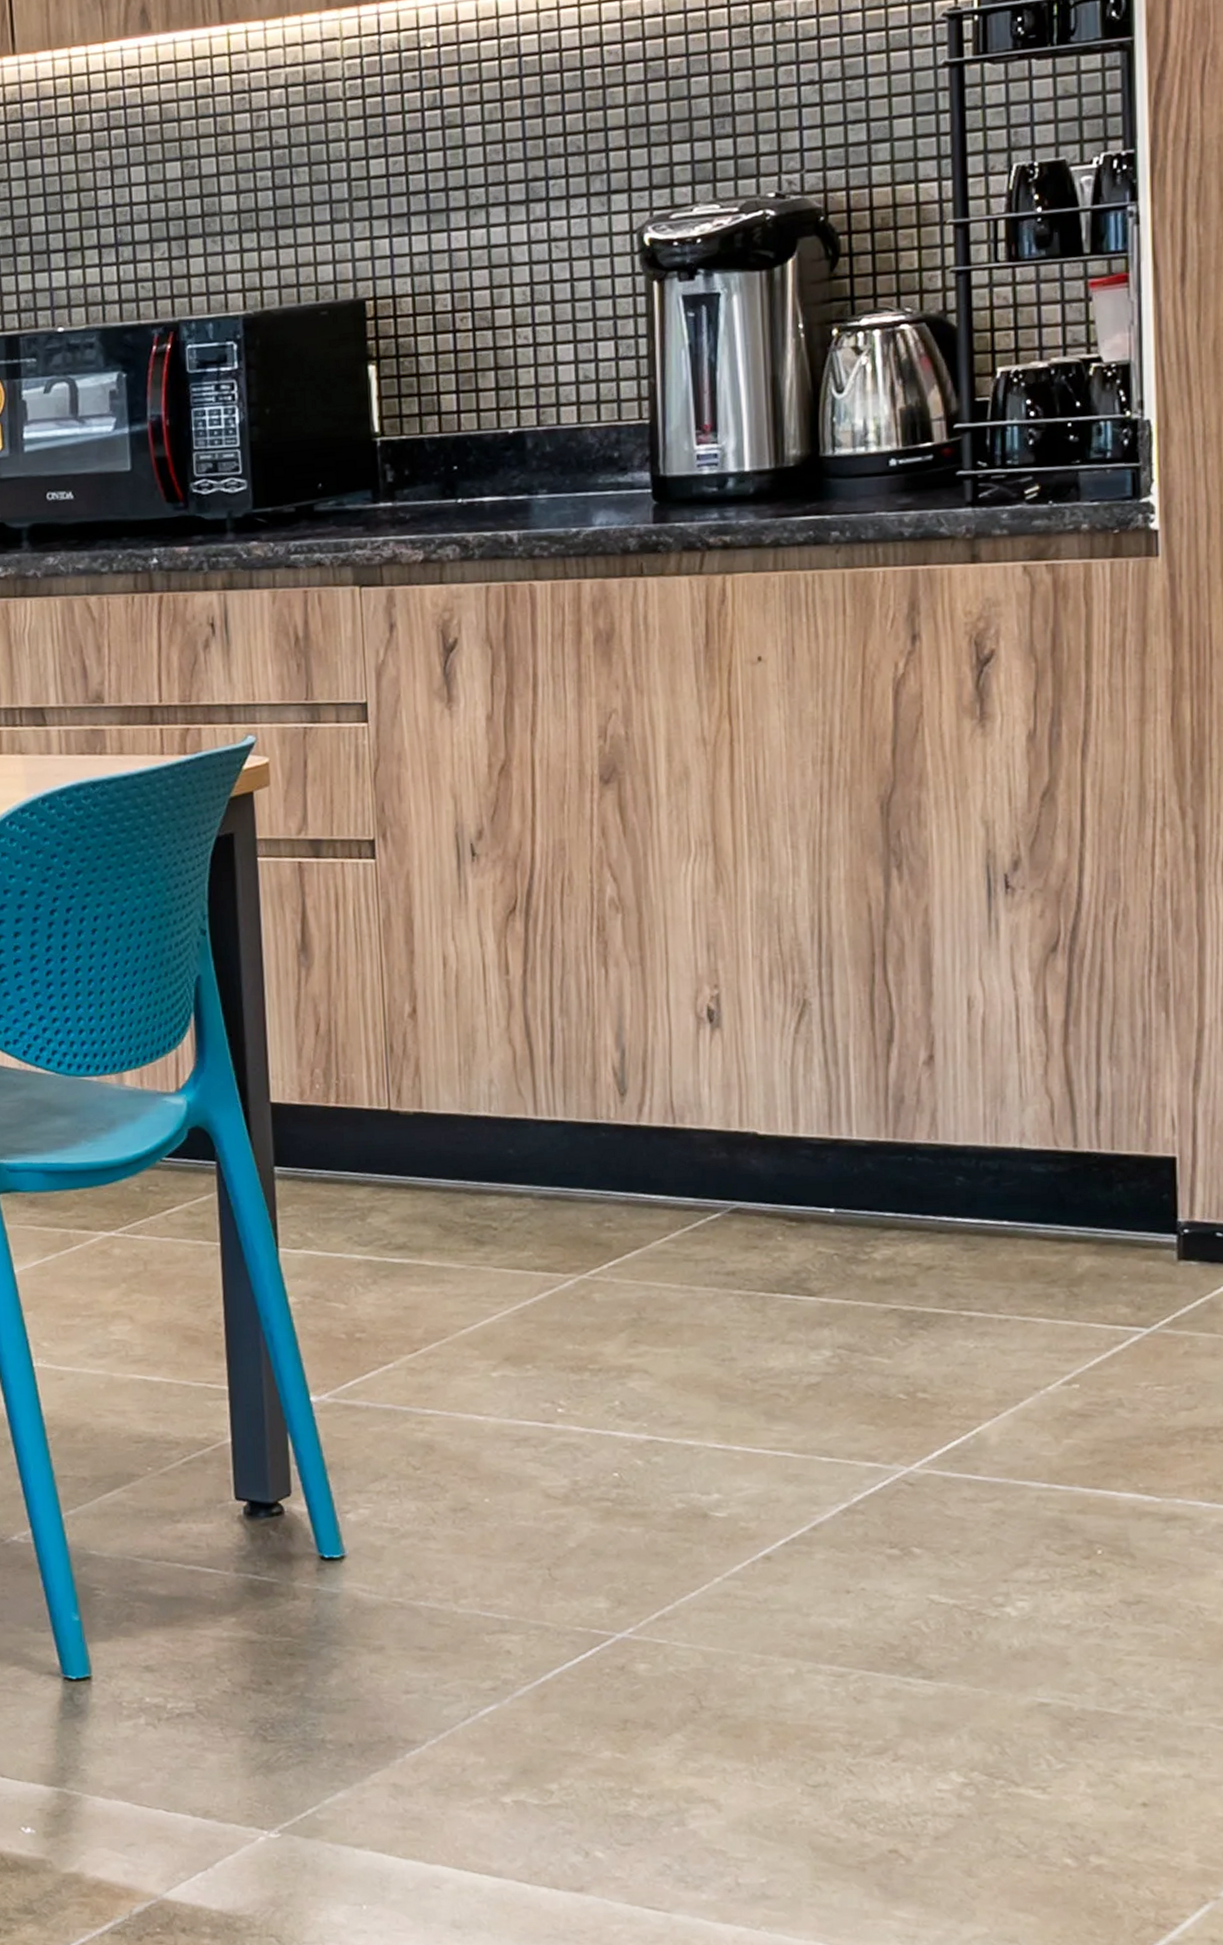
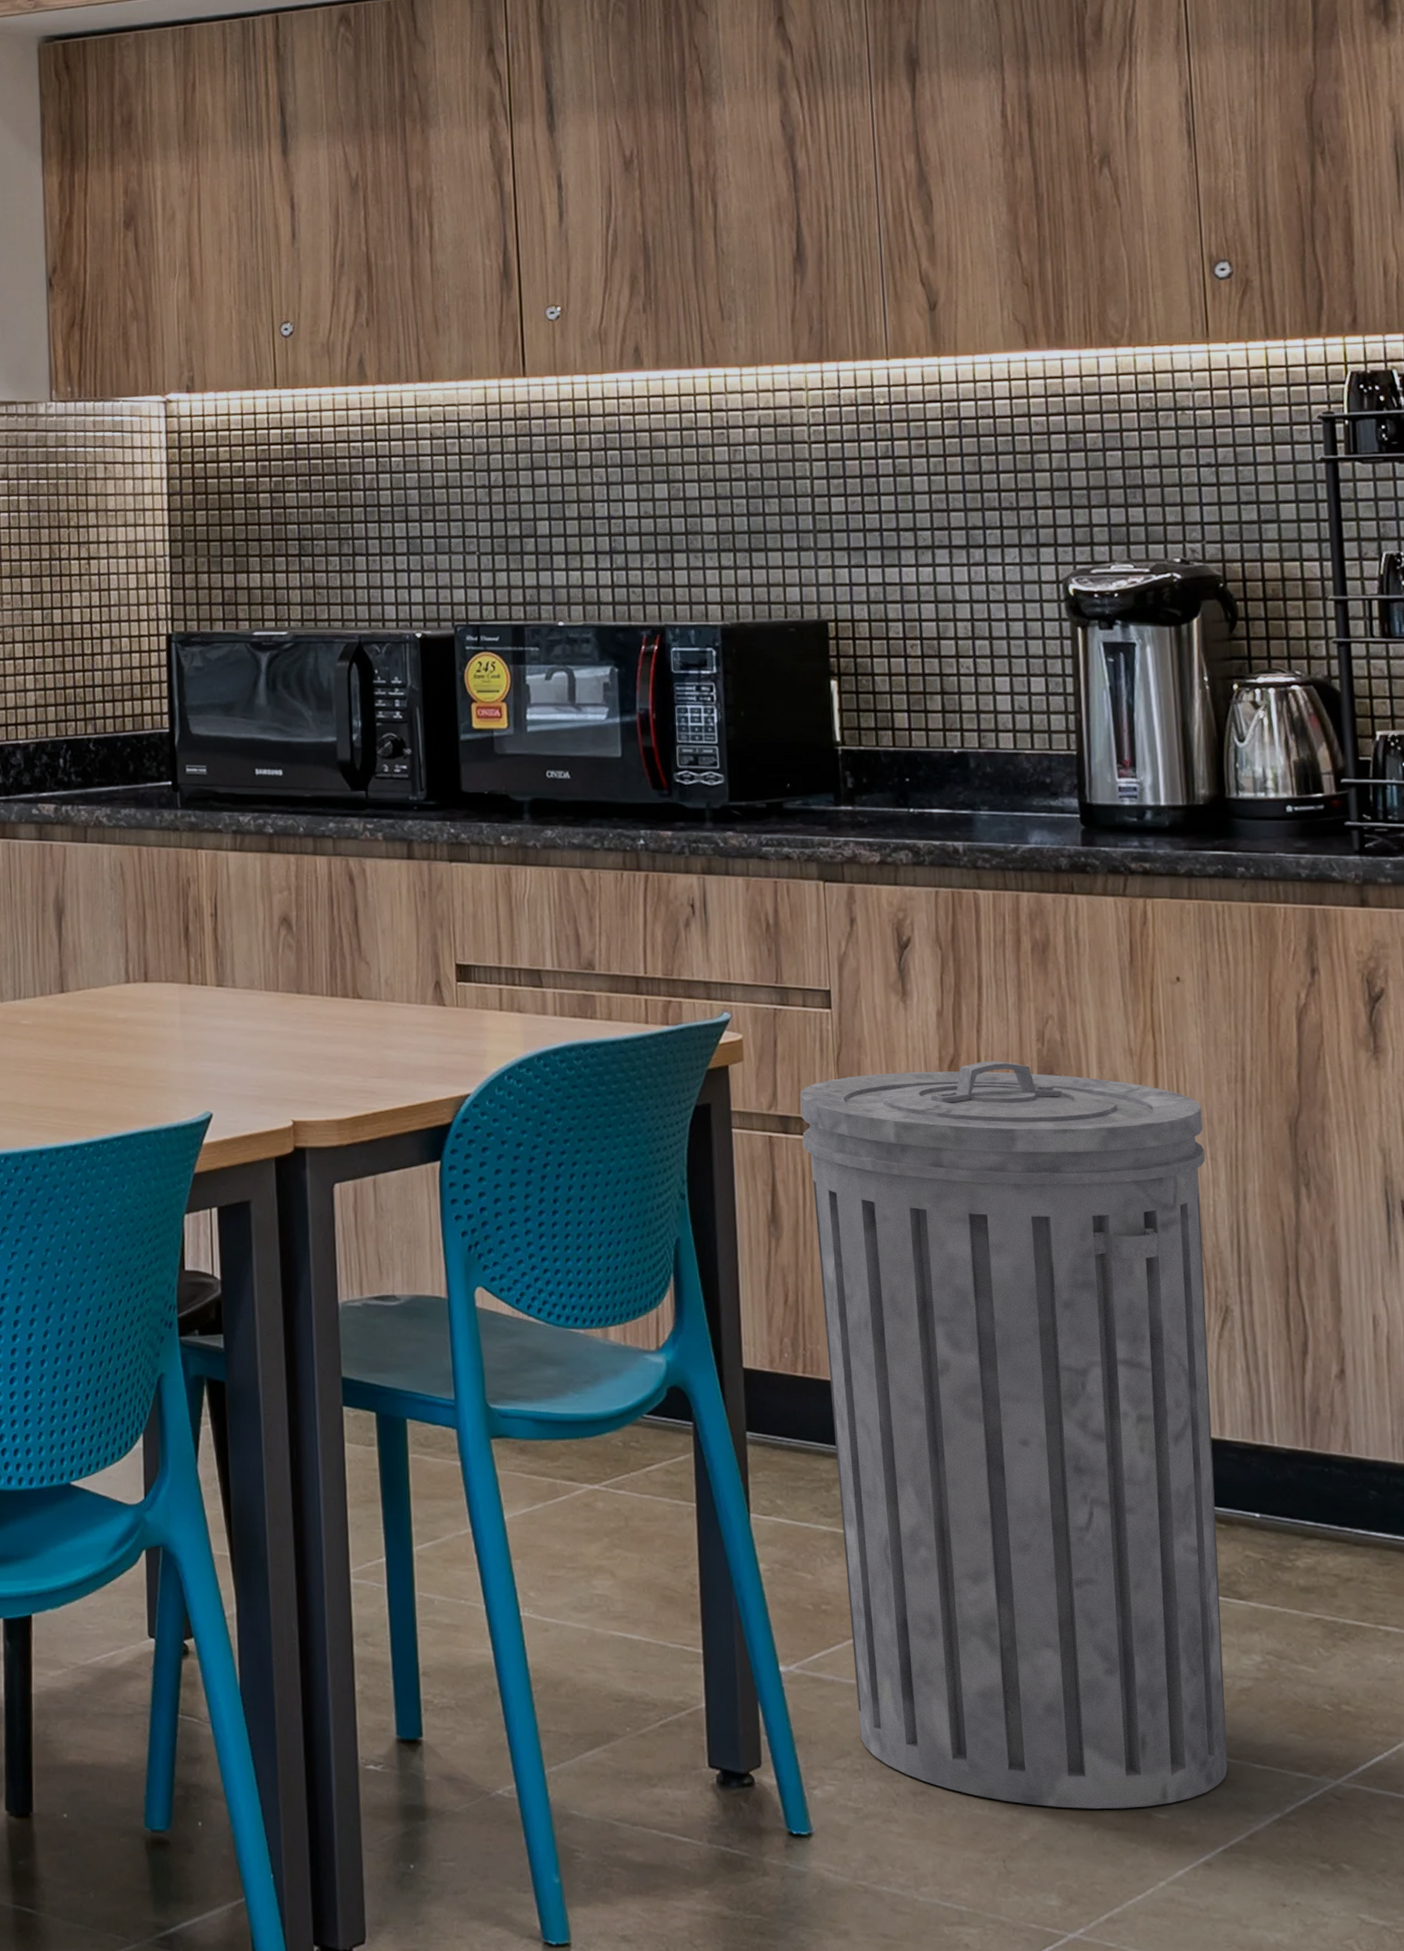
trash can: none [333,762,792,1514] -> present [800,1061,1228,1809]

